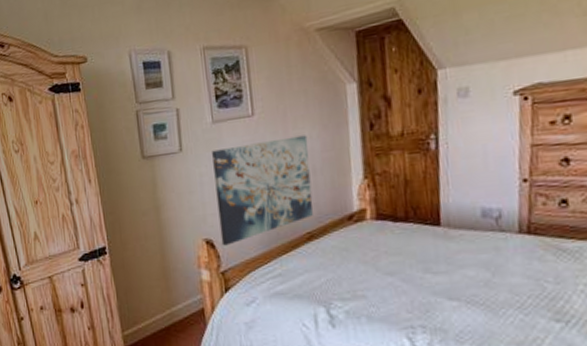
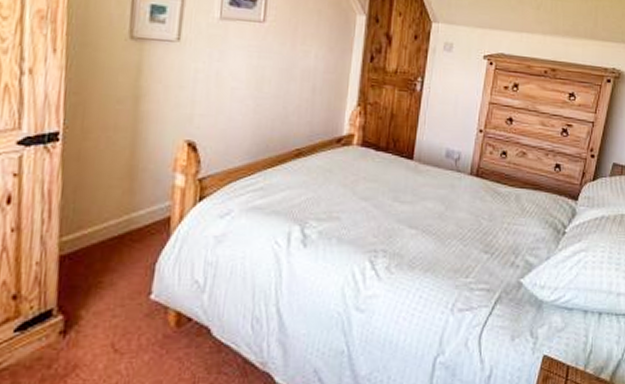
wall art: present [212,135,313,246] -> none [205,47,313,151]

